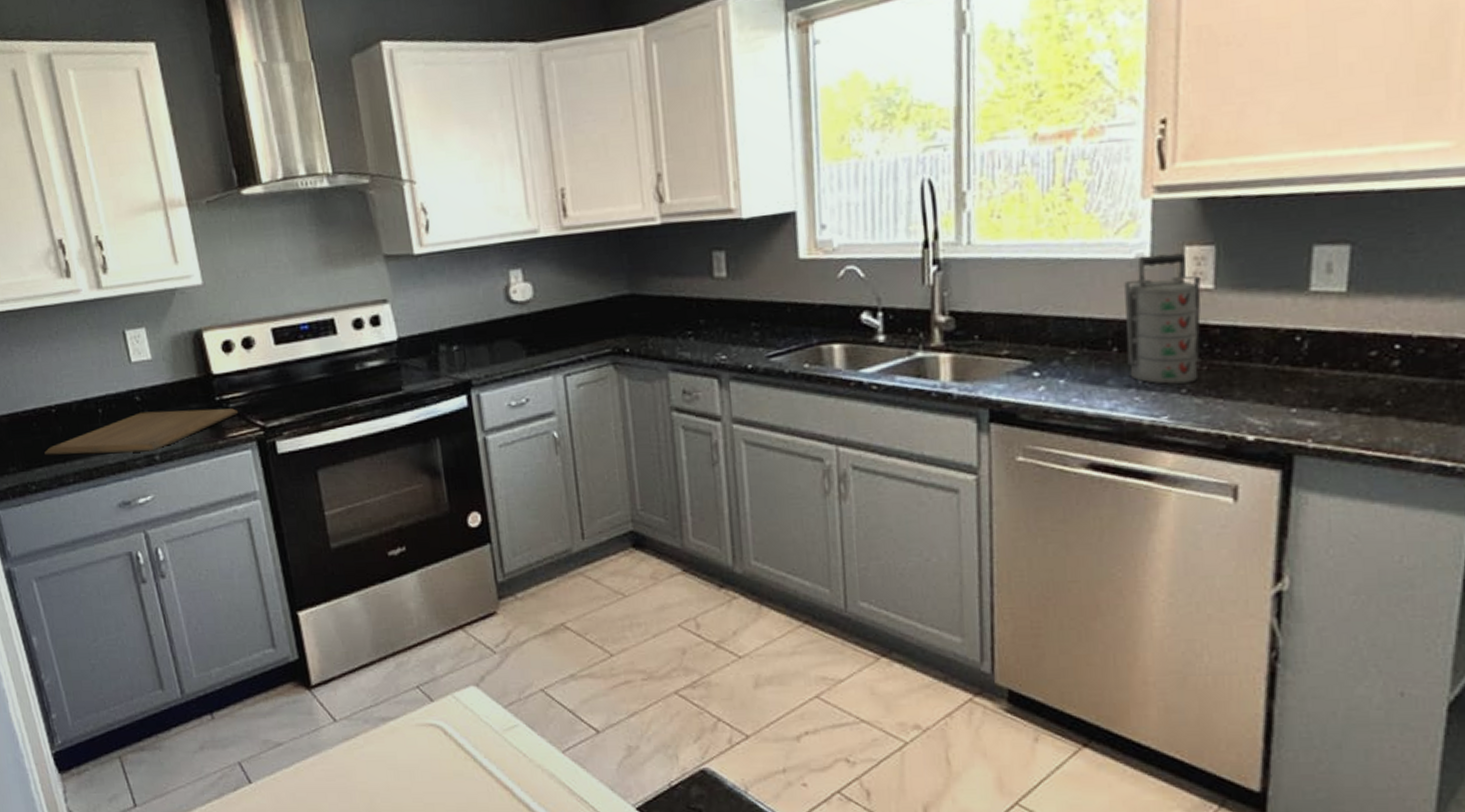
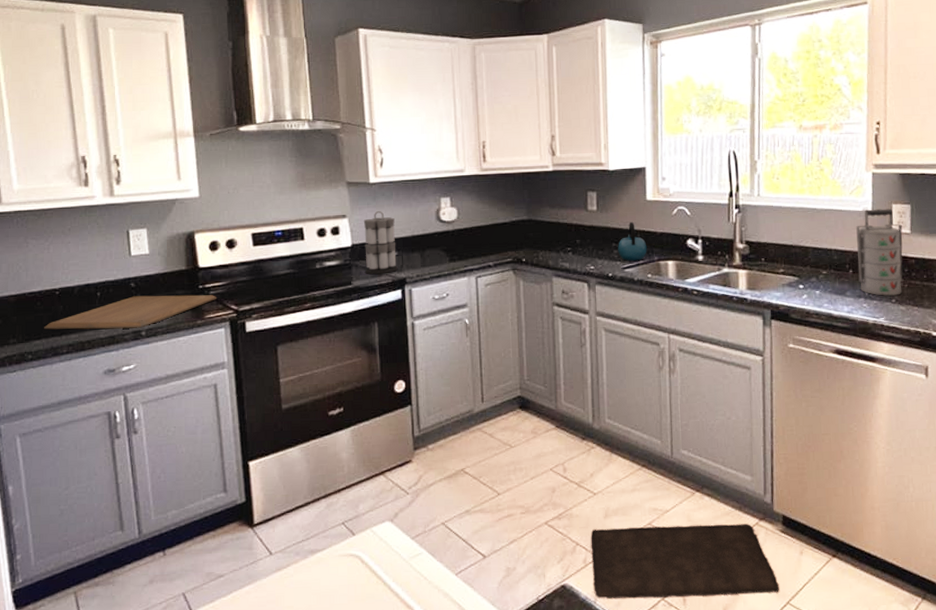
spice rack: none [410,292,460,377] -> present [363,211,398,275]
doormat: none [737,699,1004,791] -> present [591,524,779,599]
kettle: none [759,290,802,346] -> present [618,221,647,261]

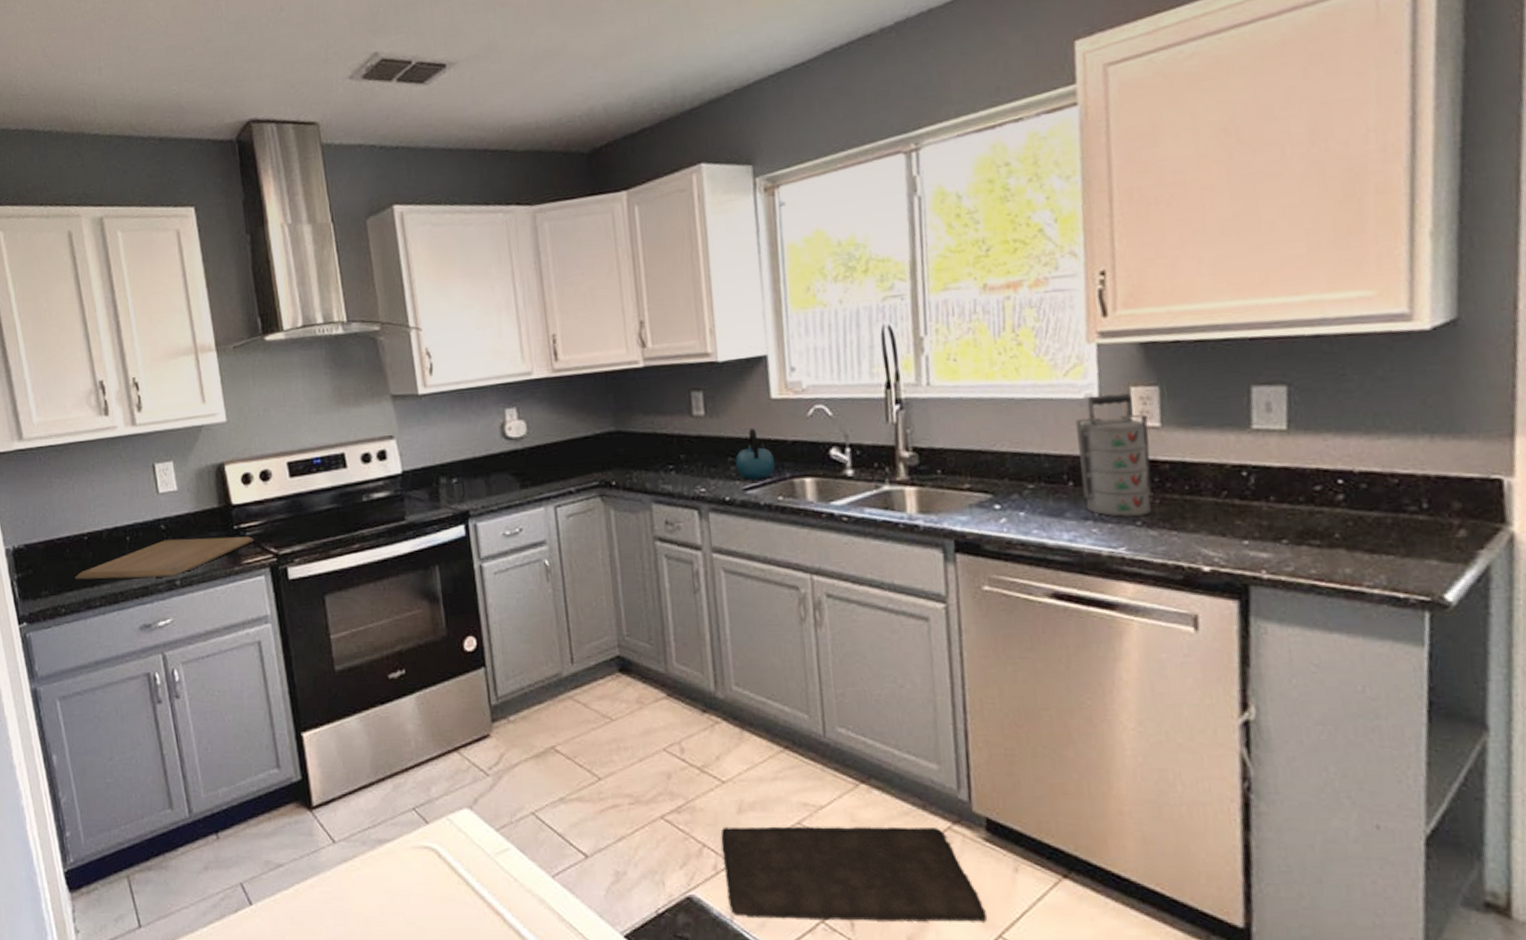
spice rack: present [363,211,398,275] -> none [414,429,459,508]

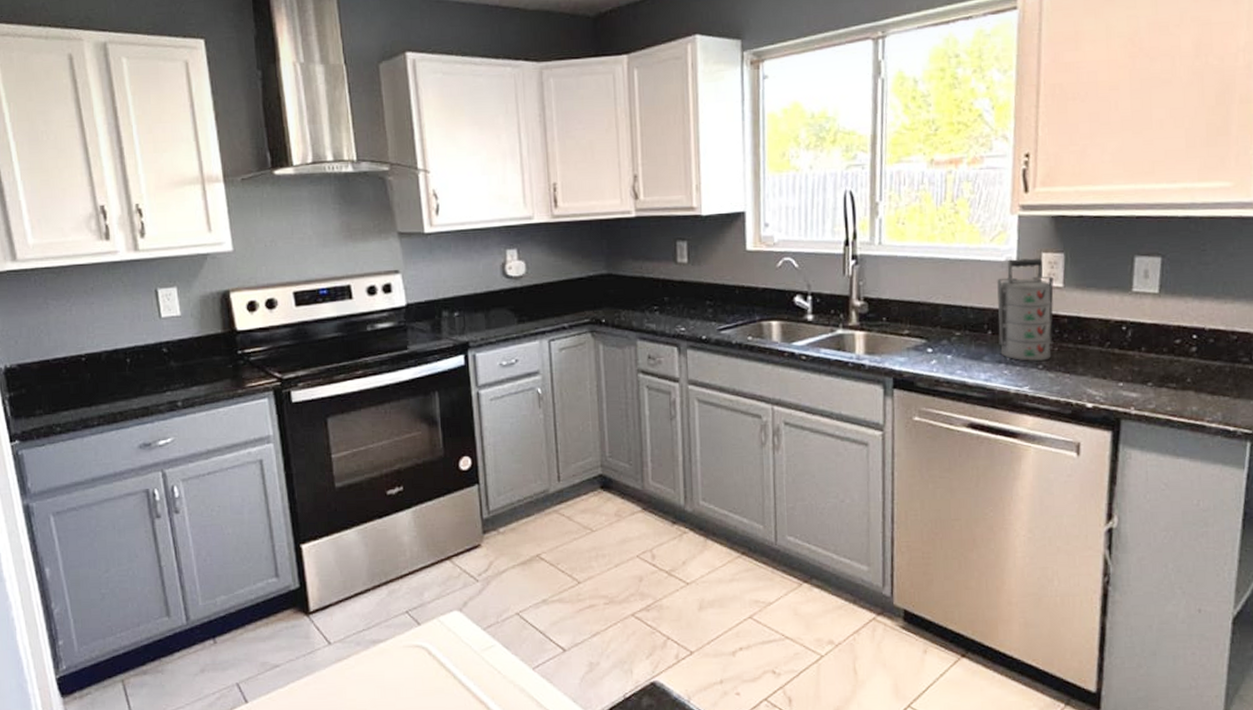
chopping board: present [75,536,254,580] -> none [71,361,258,400]
doormat: present [721,826,987,922] -> none [683,618,899,698]
kettle: present [735,428,776,480] -> none [713,275,747,321]

